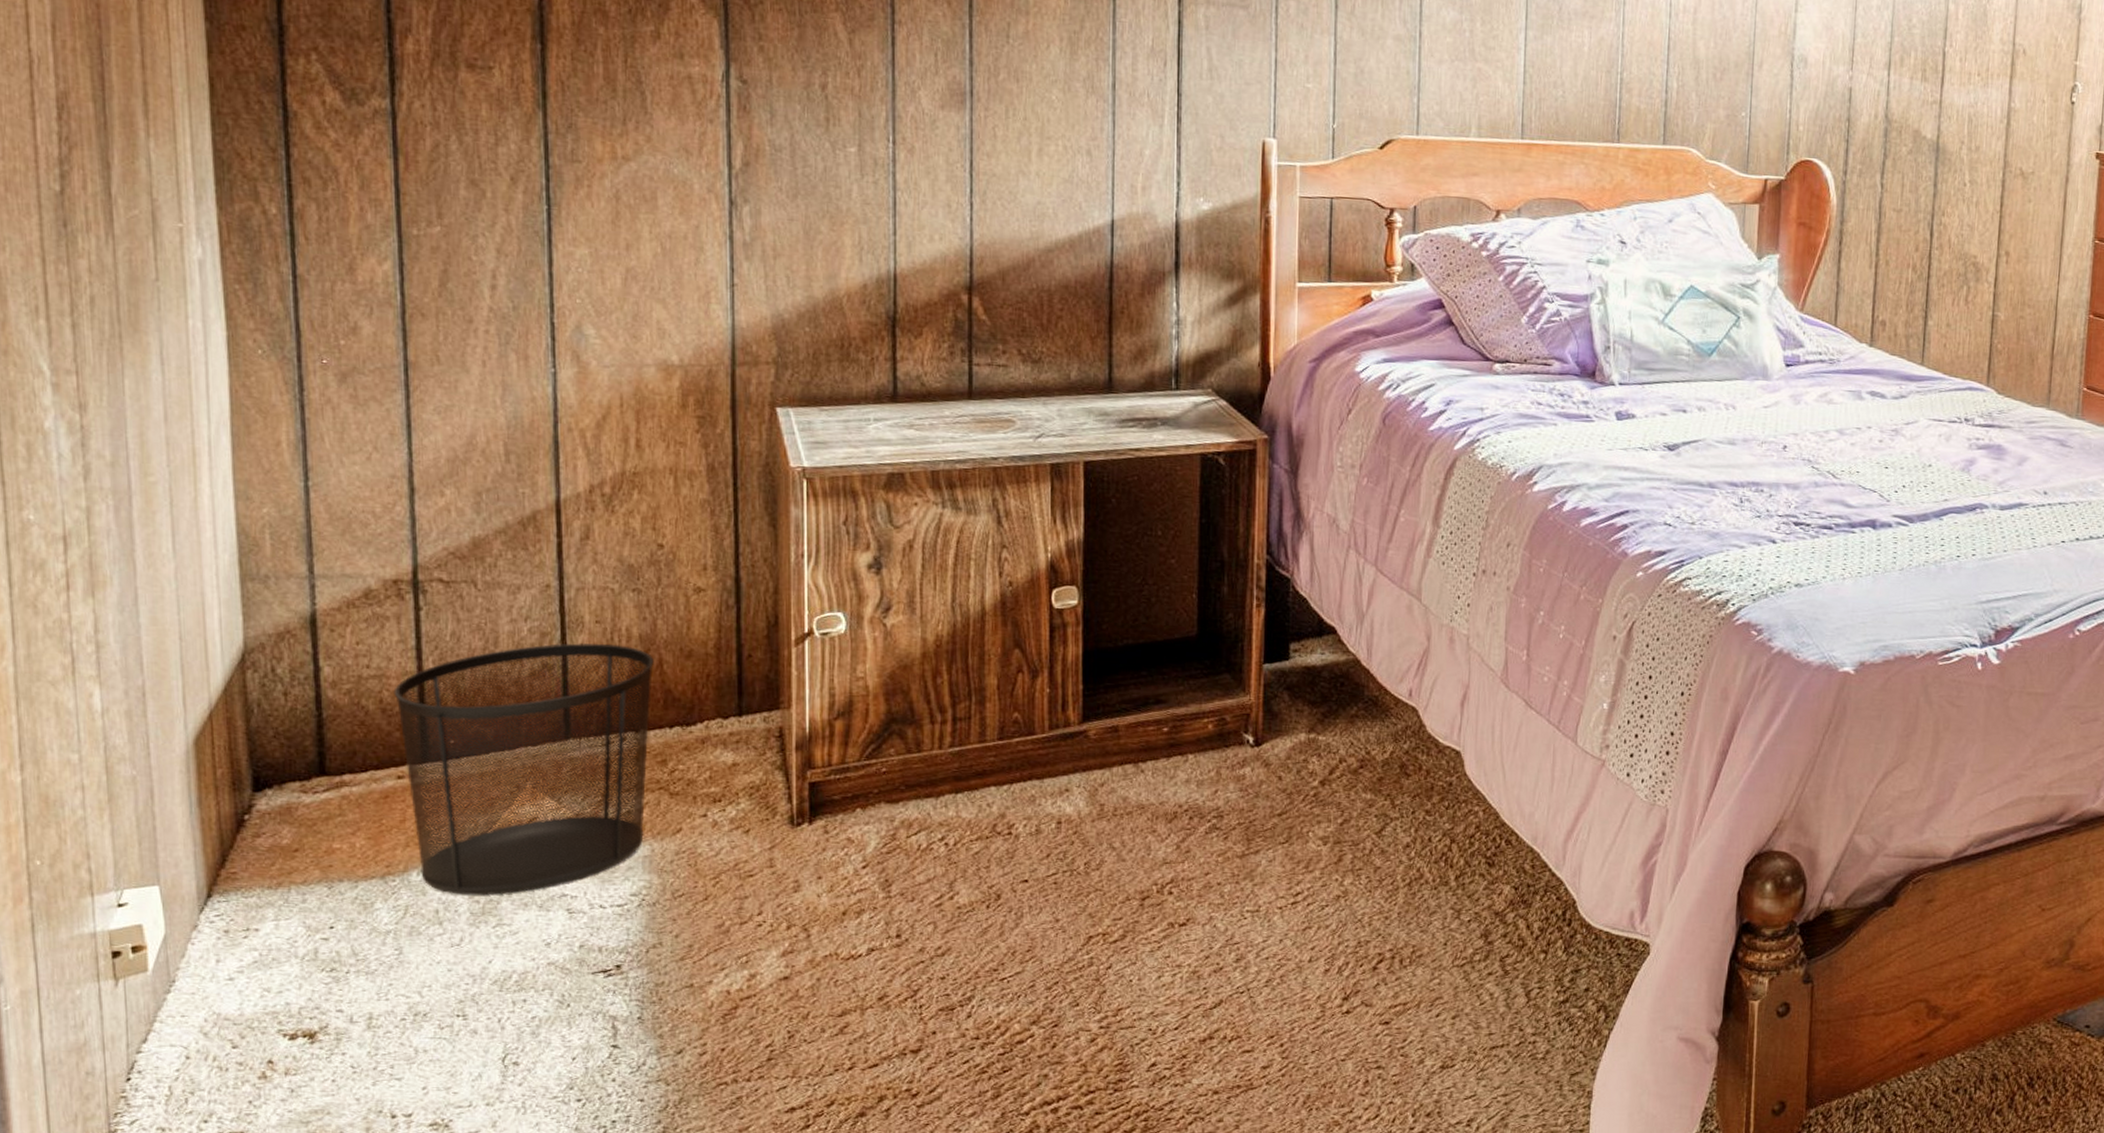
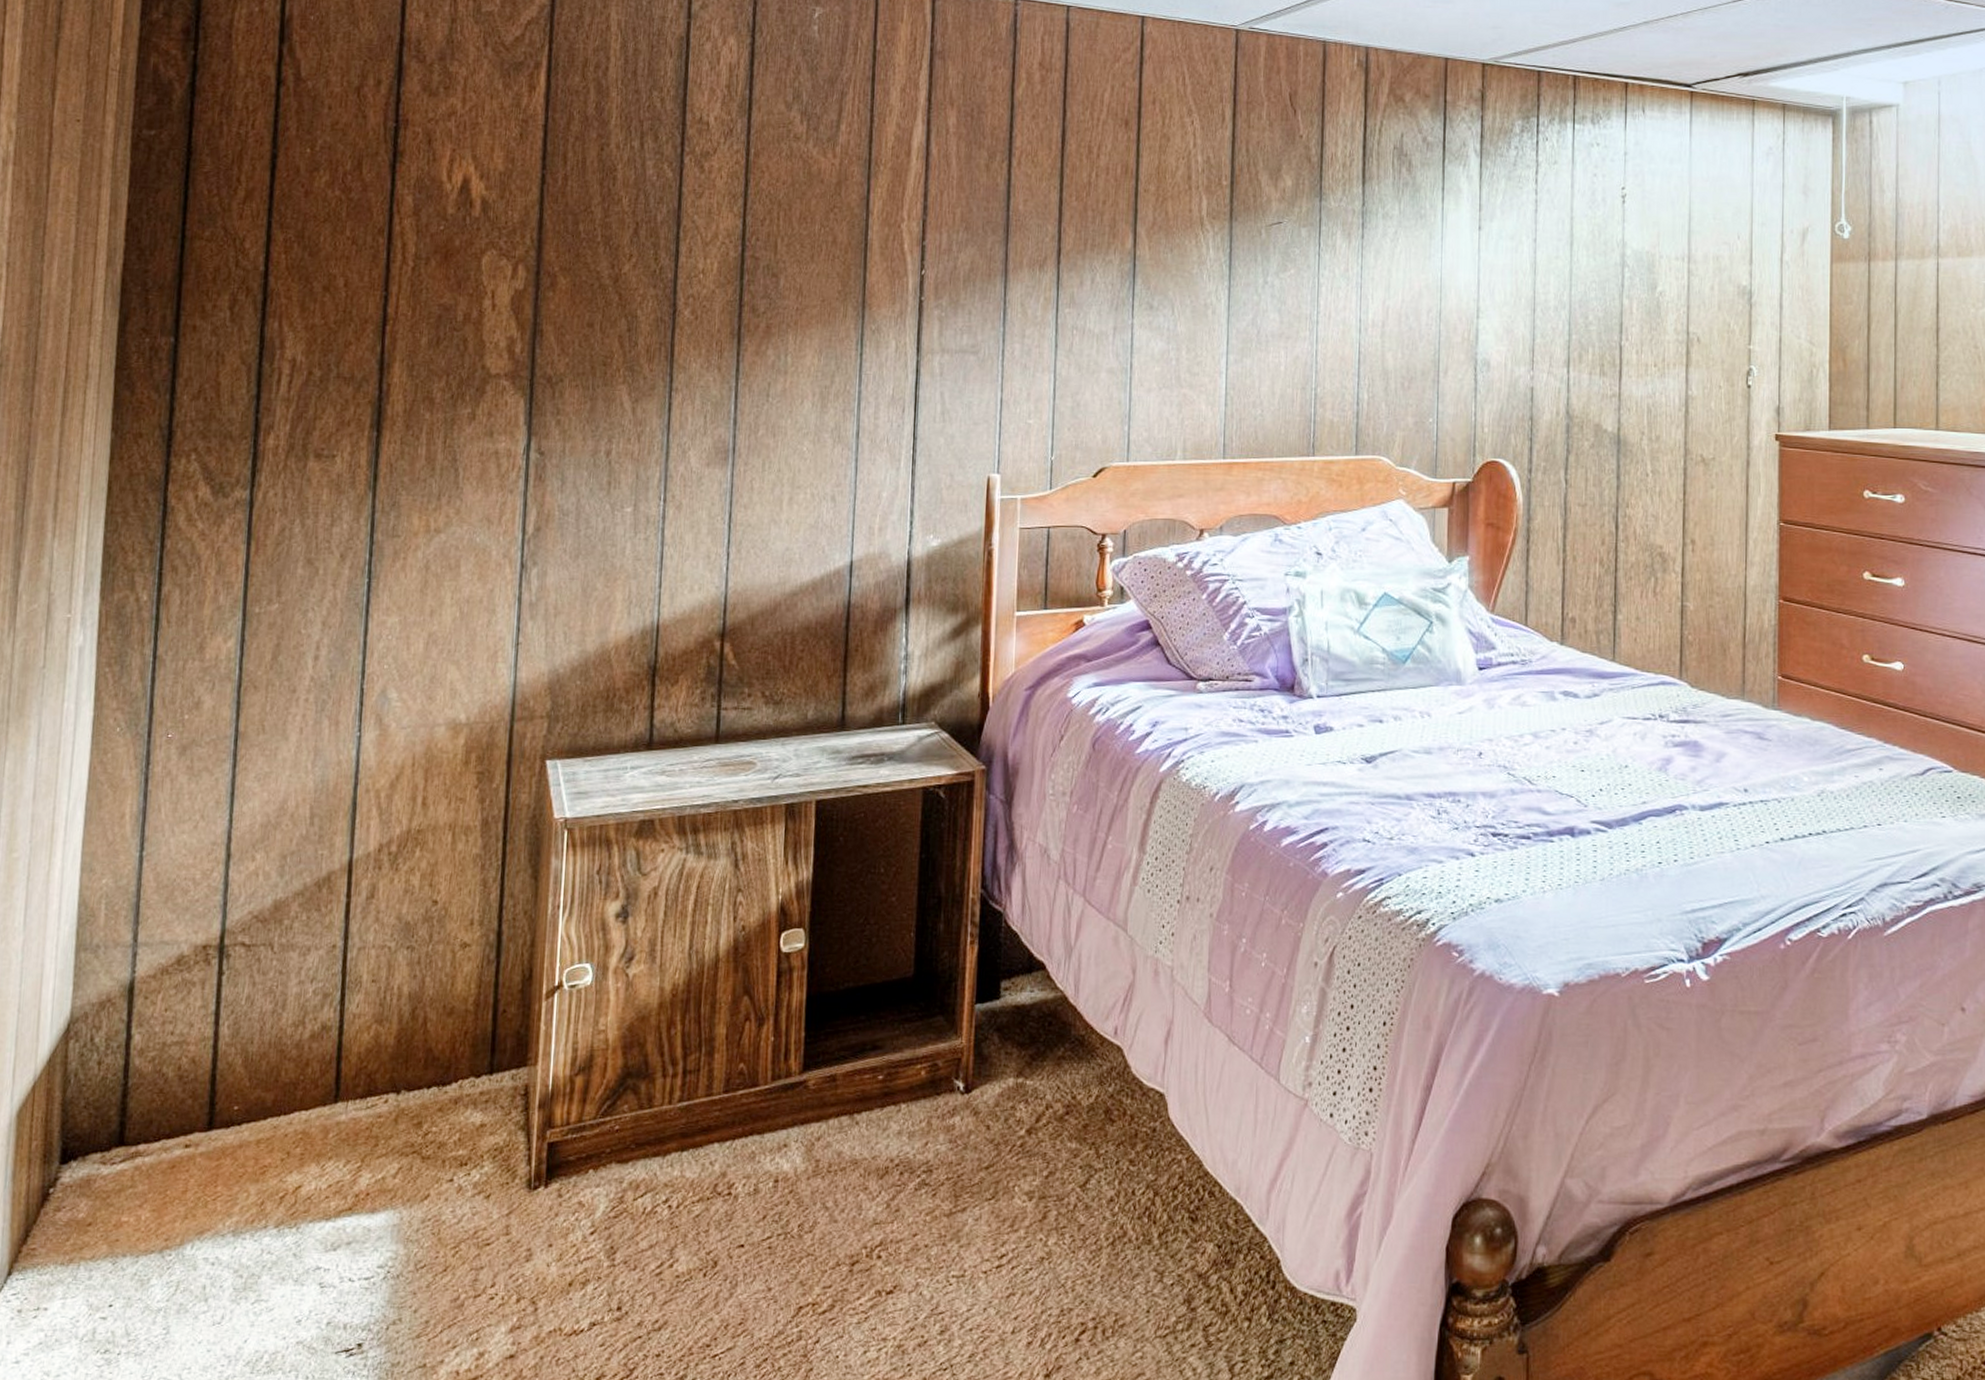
waste bin: present [393,643,654,895] -> none [191,1003,420,1269]

